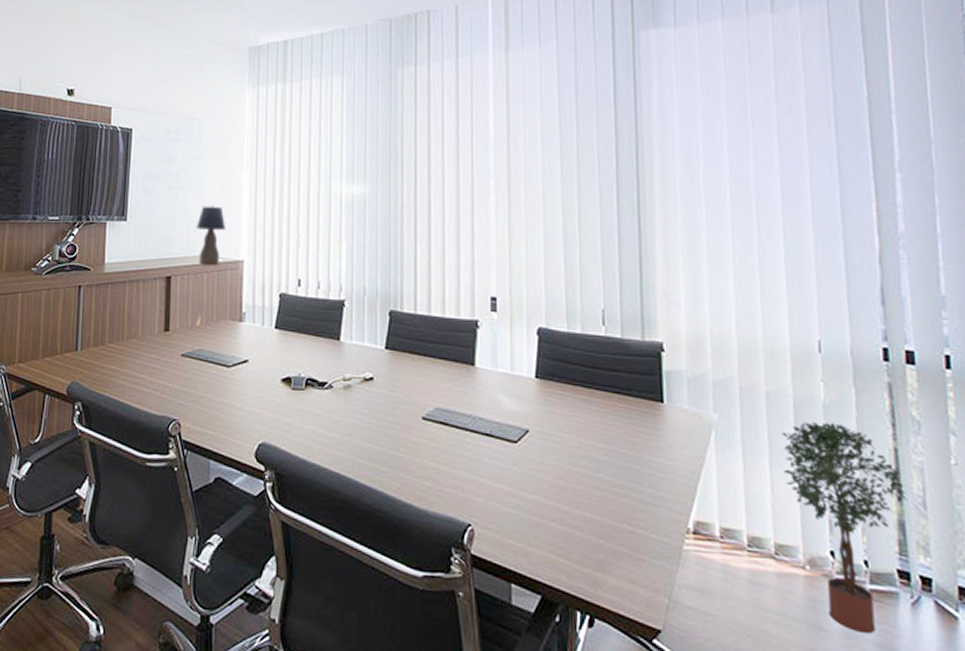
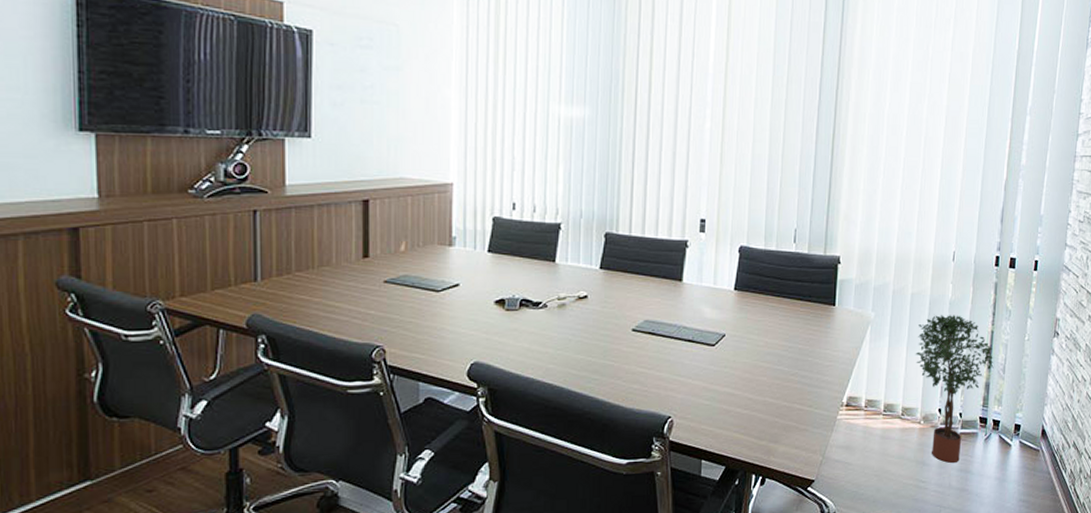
table lamp: present [195,204,226,266] -> none [396,122,433,189]

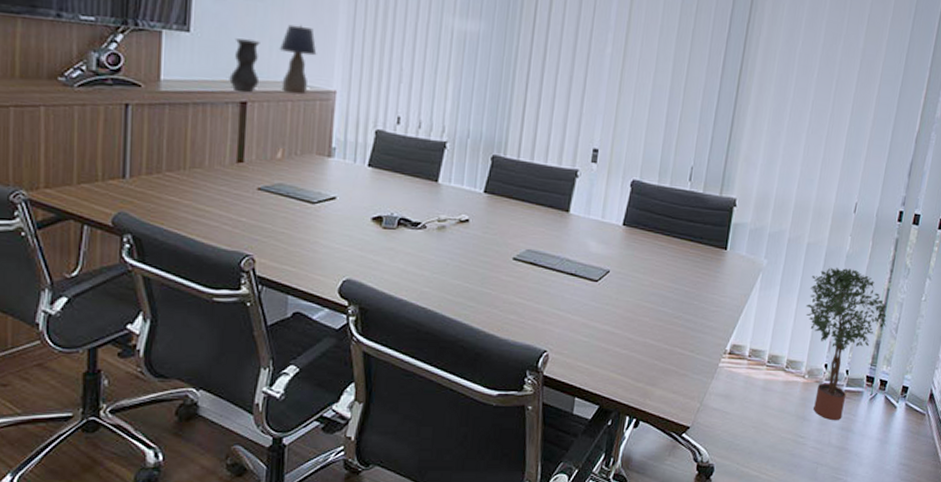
vase: none [351,141,380,191] -> present [229,38,260,93]
table lamp: none [396,122,433,189] -> present [279,24,317,95]

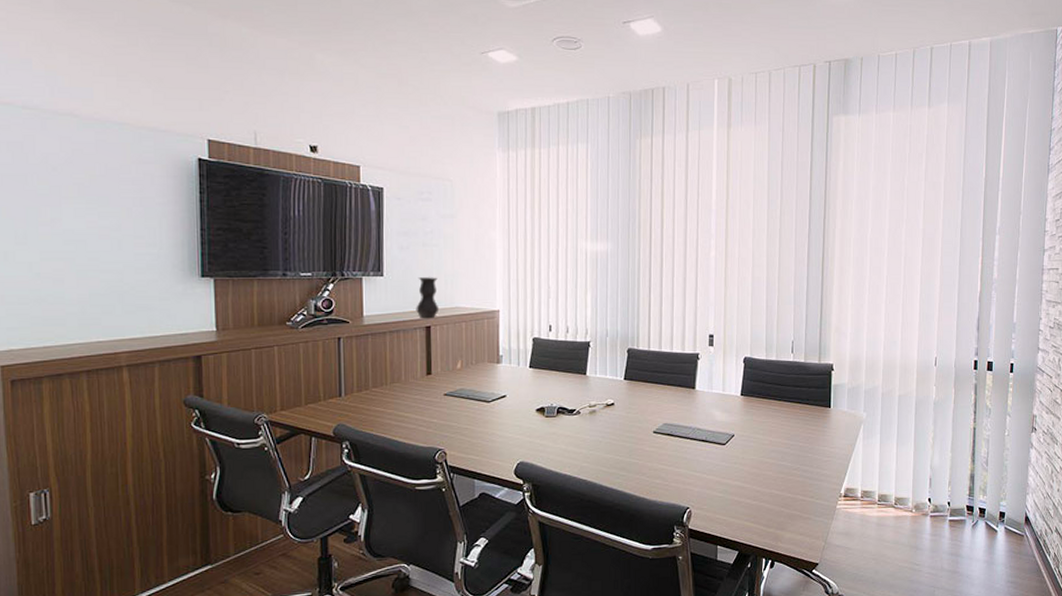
table lamp: present [279,24,317,95] -> none [452,260,482,316]
potted tree: present [805,267,887,420] -> none [904,414,977,547]

